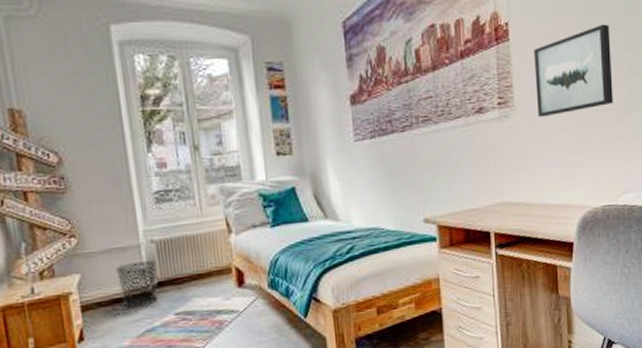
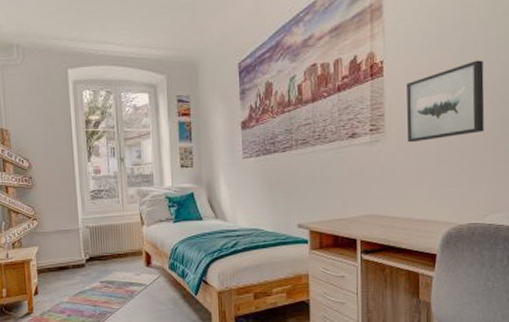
waste bin: present [116,260,158,309] -> none [62,241,90,275]

